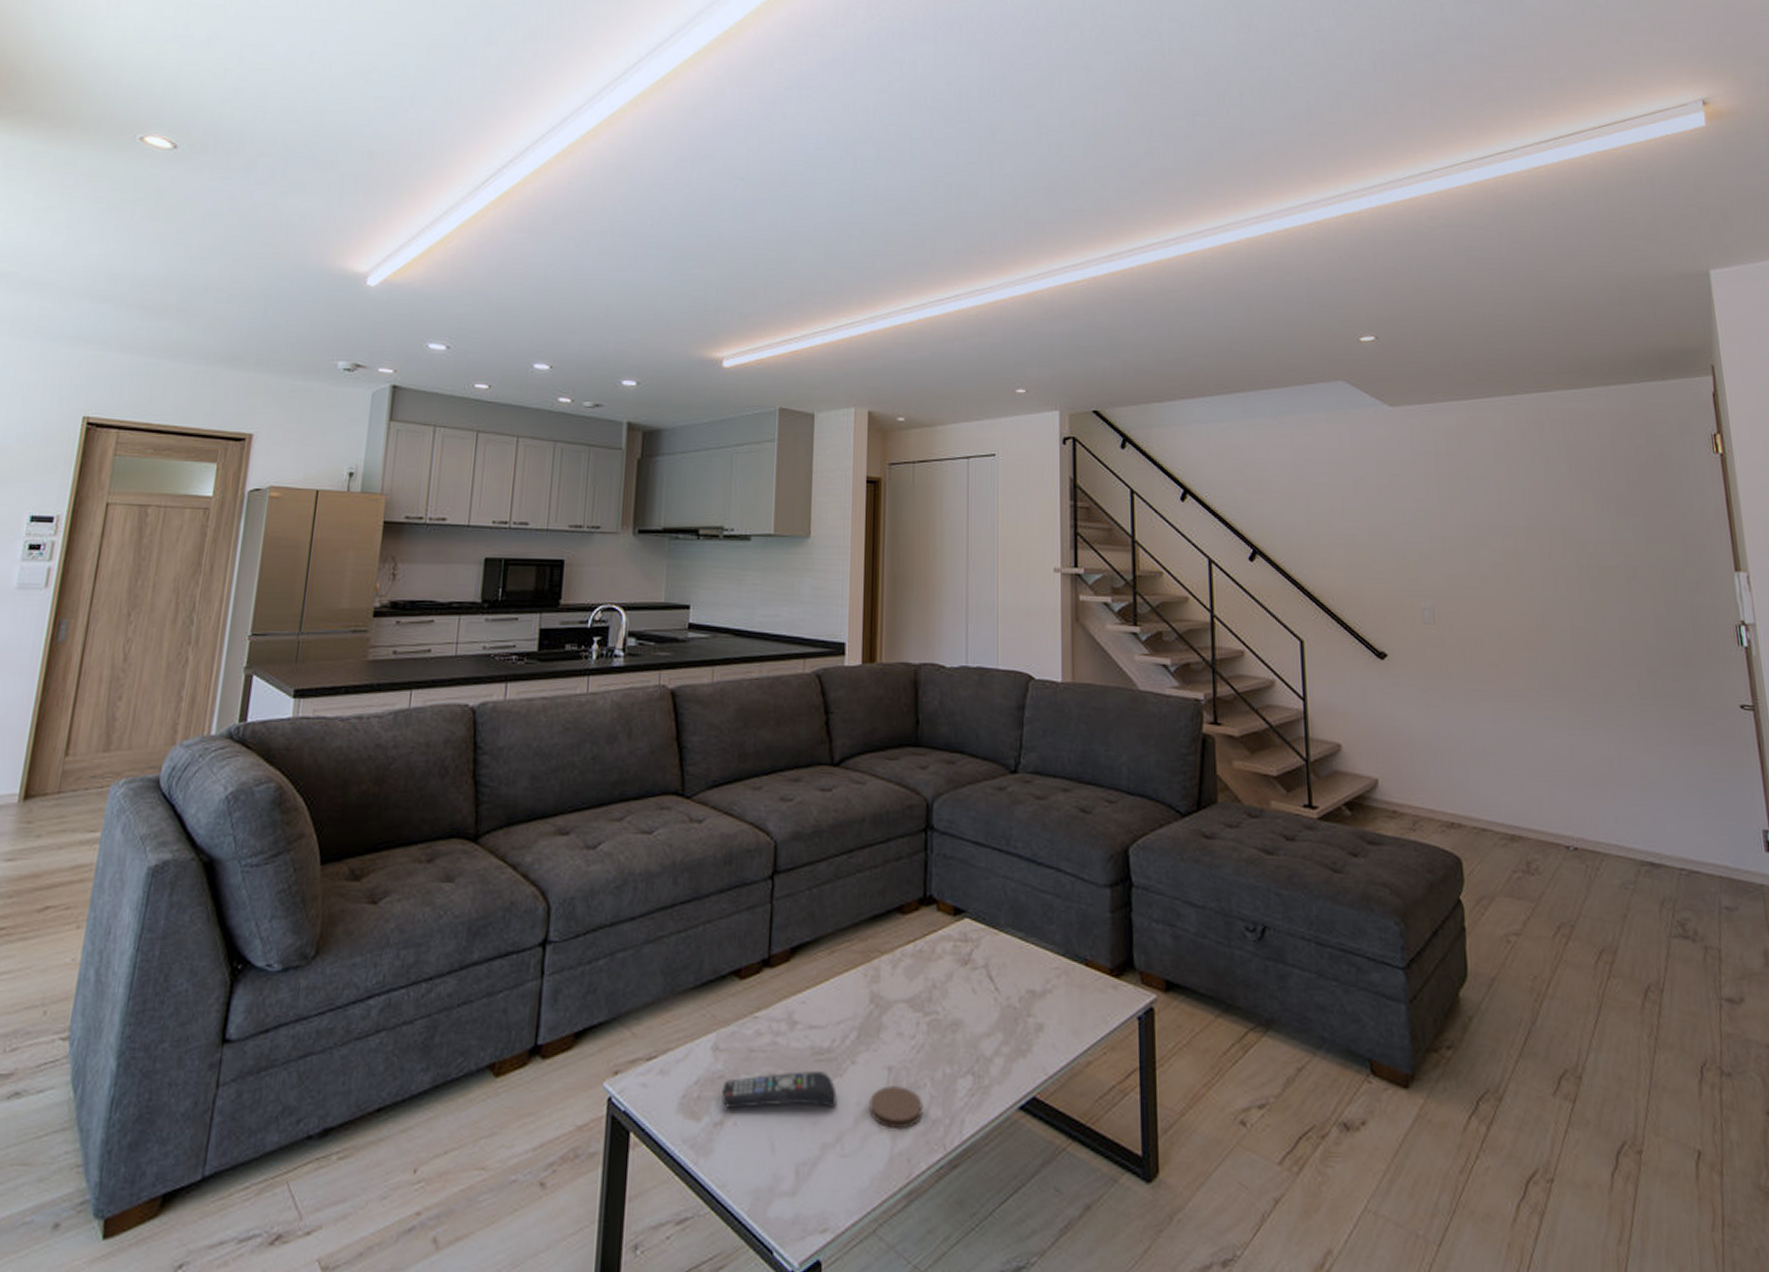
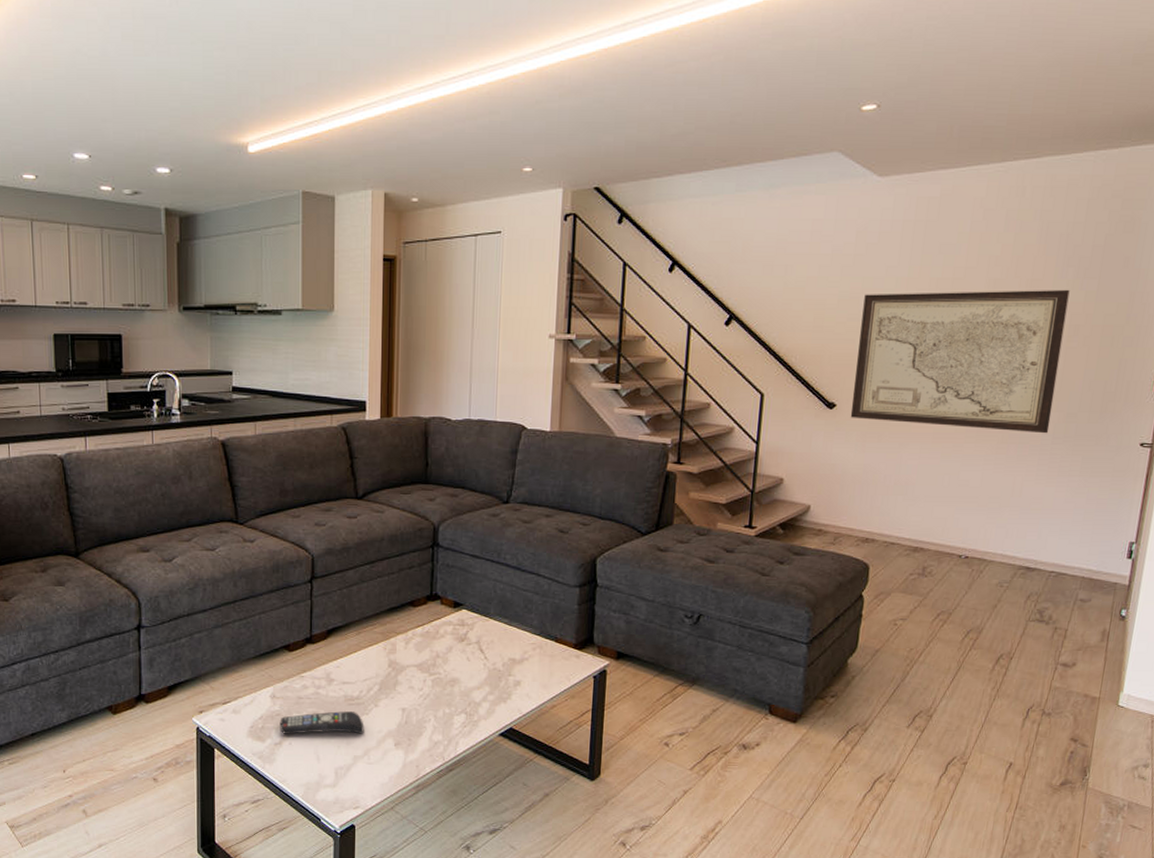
coaster: present [869,1086,923,1128] -> none [388,721,428,747]
wall art: none [1397,527,1634,693] -> present [850,289,1070,434]

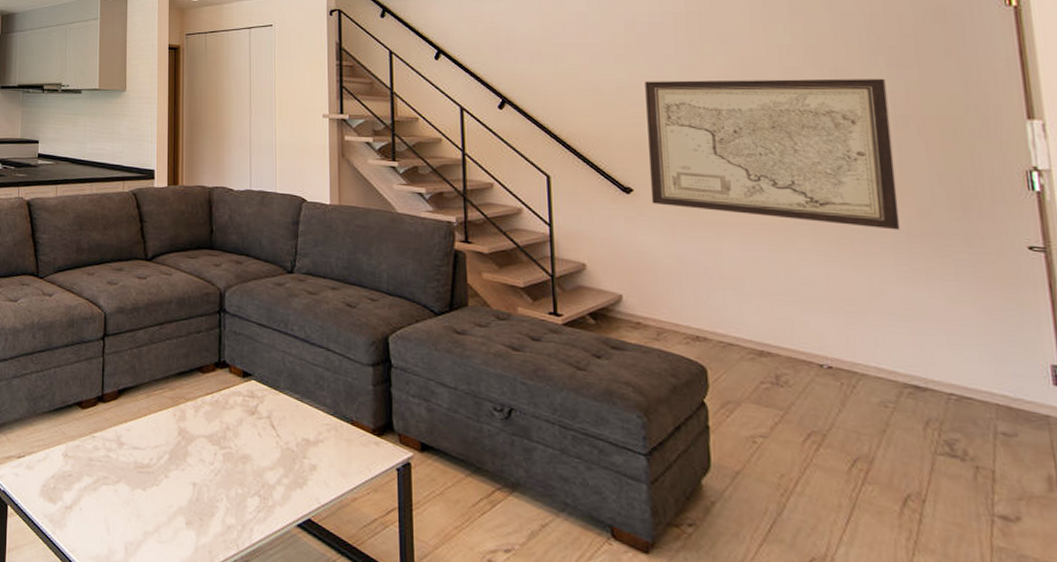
remote control: present [280,710,364,734] -> none [71,477,155,507]

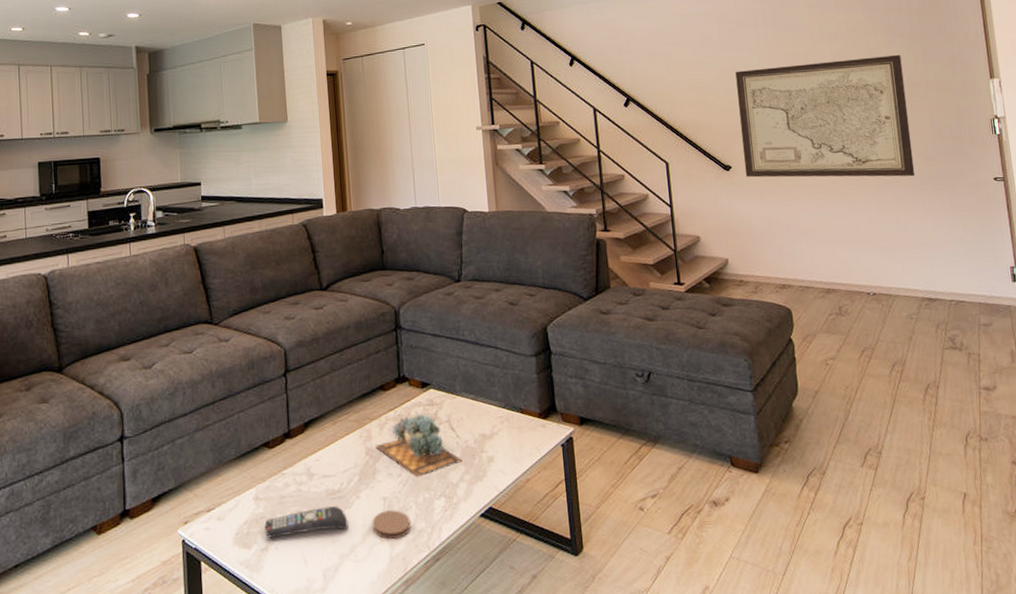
remote control: none [71,477,155,507] -> present [264,506,349,538]
coaster: none [179,496,220,529] -> present [372,510,411,539]
succulent plant: none [189,403,282,470] -> present [375,413,463,477]

